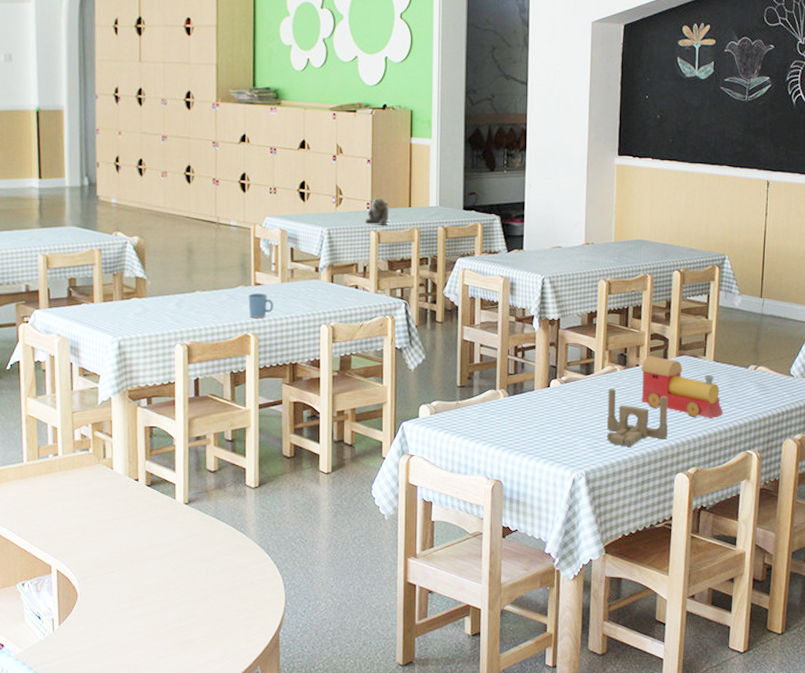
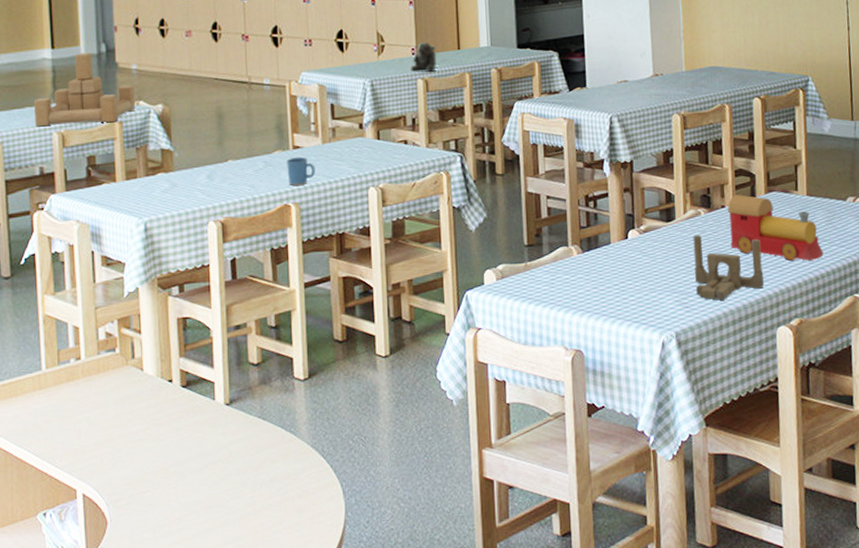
building blocks: none [21,185,114,250] -> present [33,53,136,127]

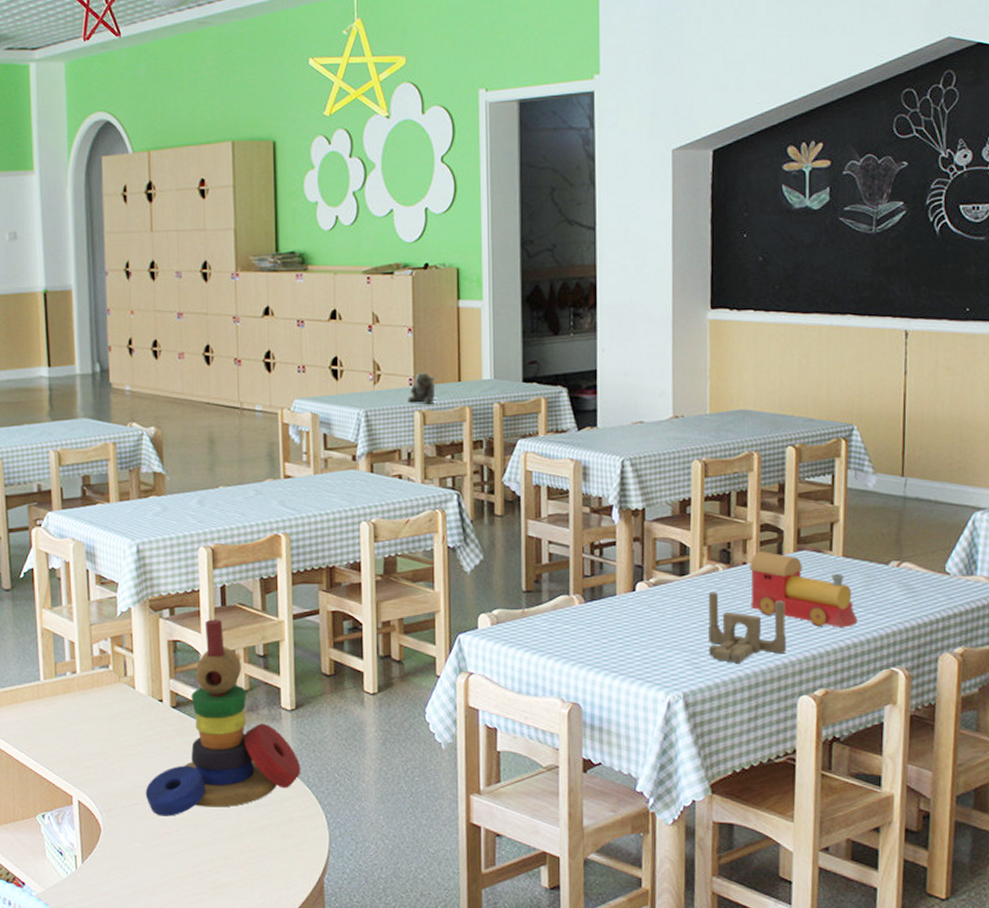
building blocks: present [33,53,136,127] -> none [31,372,129,445]
stacking toy: none [154,293,315,502] -> present [145,619,301,816]
mug: present [287,157,316,186] -> none [277,487,306,515]

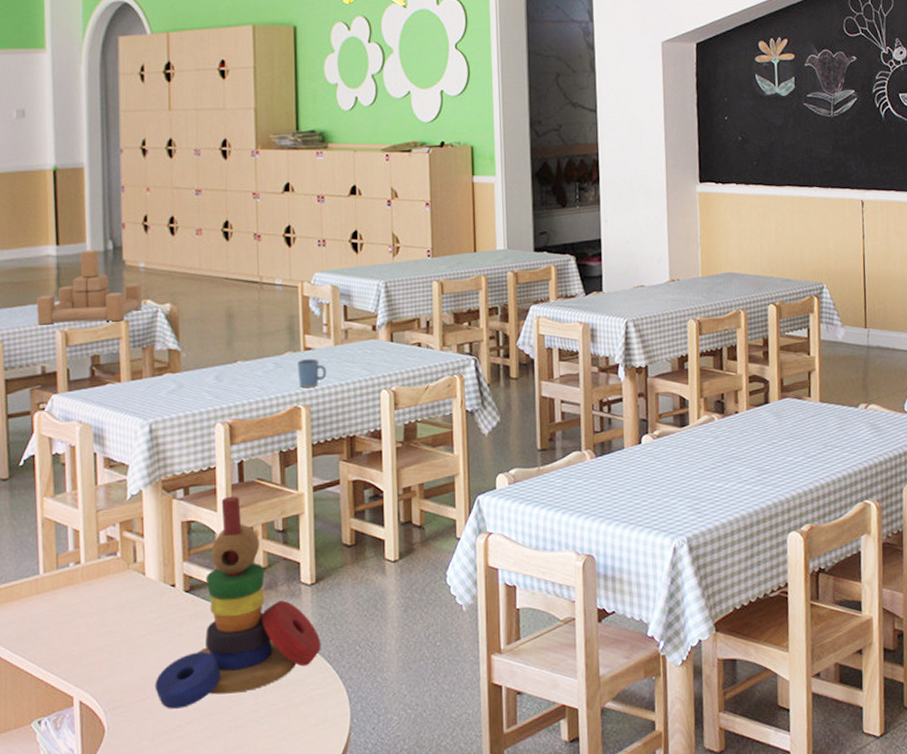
building blocks: none [31,372,129,445] -> present [36,250,143,325]
mug: none [277,487,306,515] -> present [297,359,327,387]
stuffed animal: present [407,372,436,405] -> none [425,244,453,275]
toy blocks: present [708,591,787,663] -> none [706,440,776,506]
toy train: present [750,551,858,628] -> none [741,400,835,467]

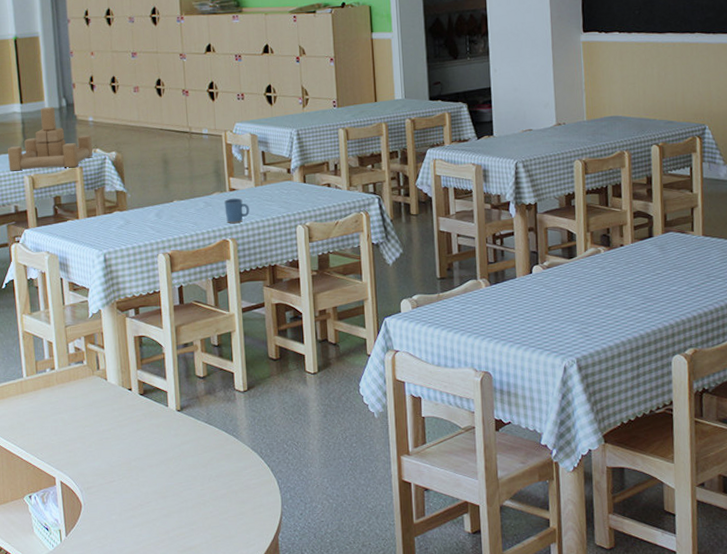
stacking toy: present [155,496,321,709] -> none [119,315,255,491]

